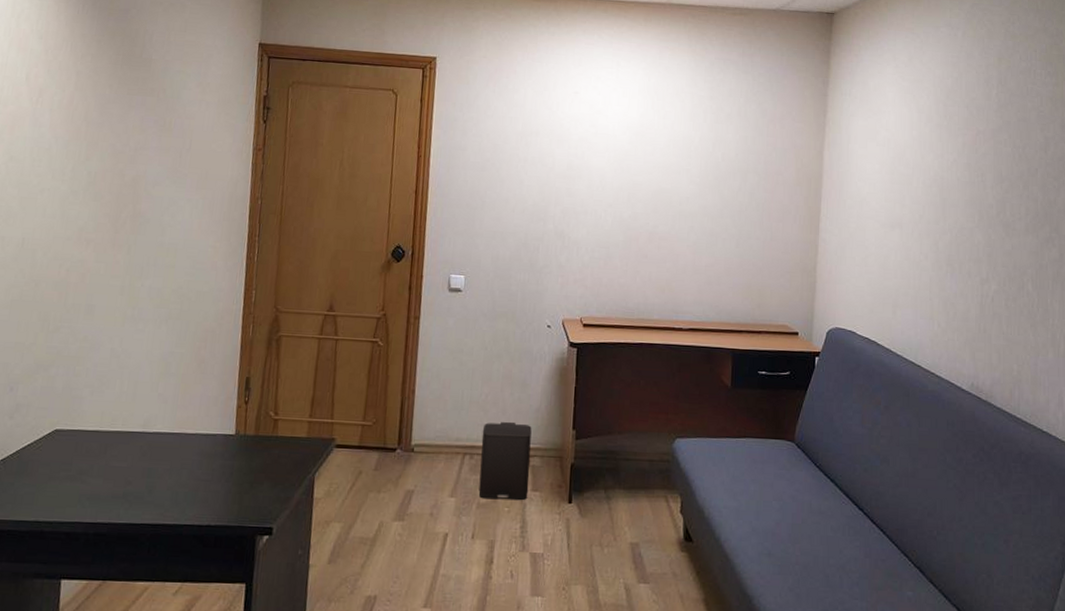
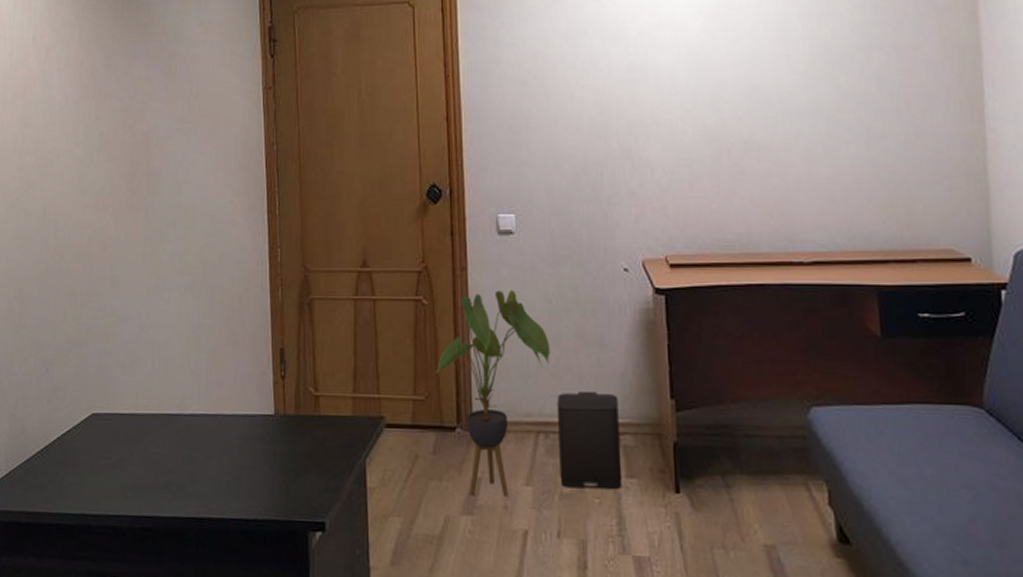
house plant: none [384,337,482,506] -> present [435,289,551,496]

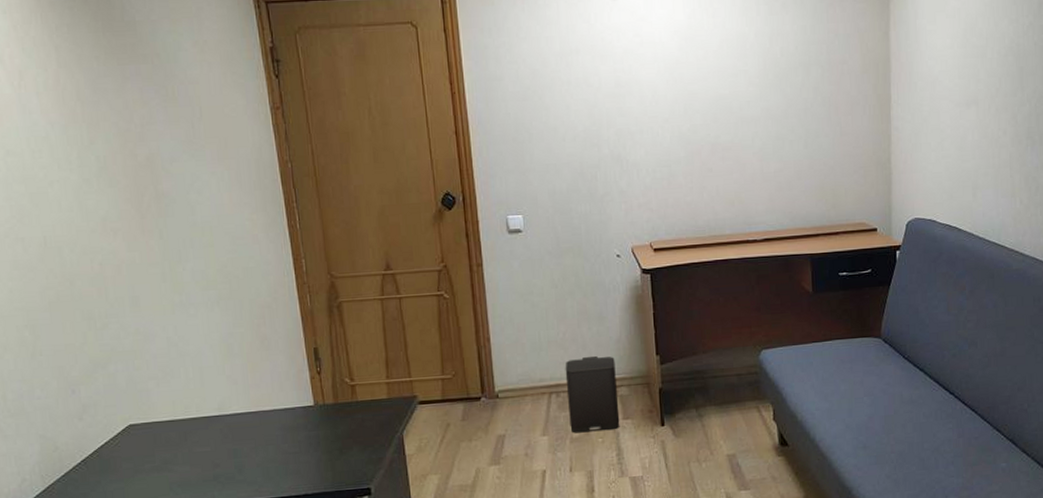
house plant: present [435,289,551,496] -> none [460,279,558,450]

